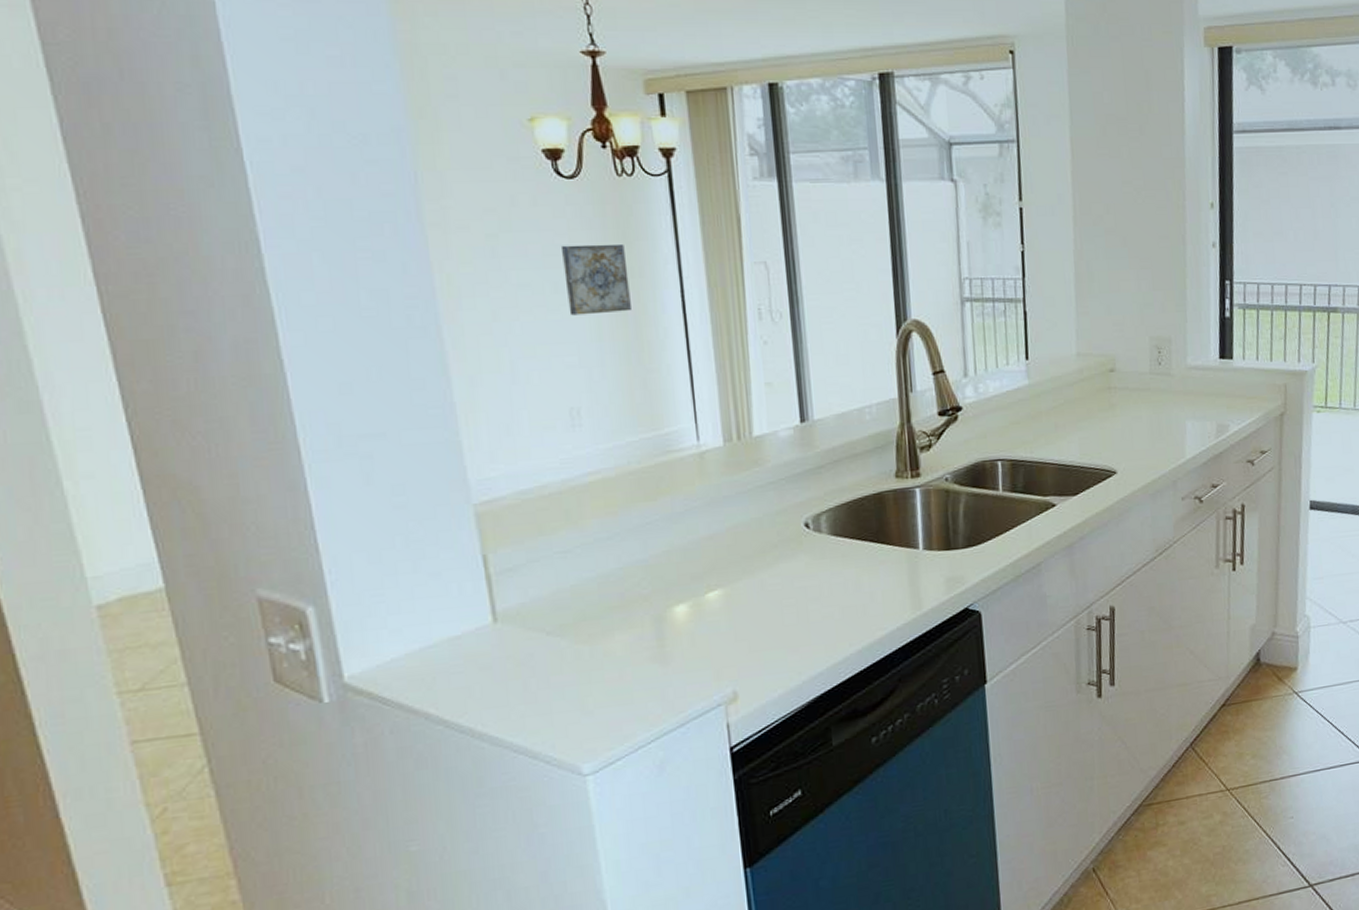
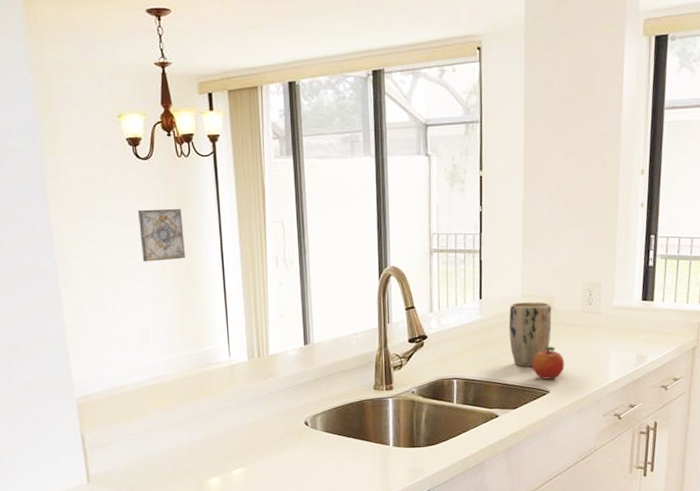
plant pot: none [1062,362,1115,443] -> present [508,302,552,368]
fruit: none [1093,416,1133,458] -> present [532,346,565,380]

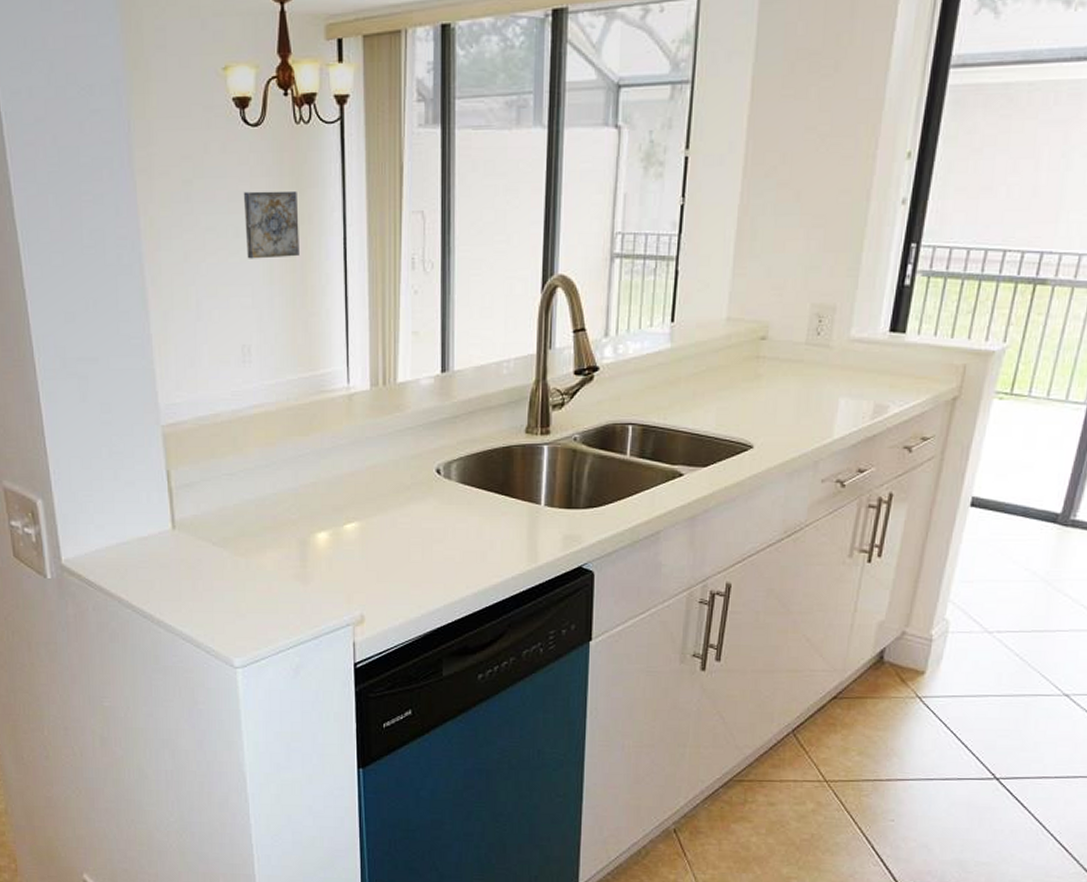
plant pot: present [508,302,552,368] -> none [705,328,766,414]
fruit: present [532,346,565,380] -> none [732,387,777,431]

